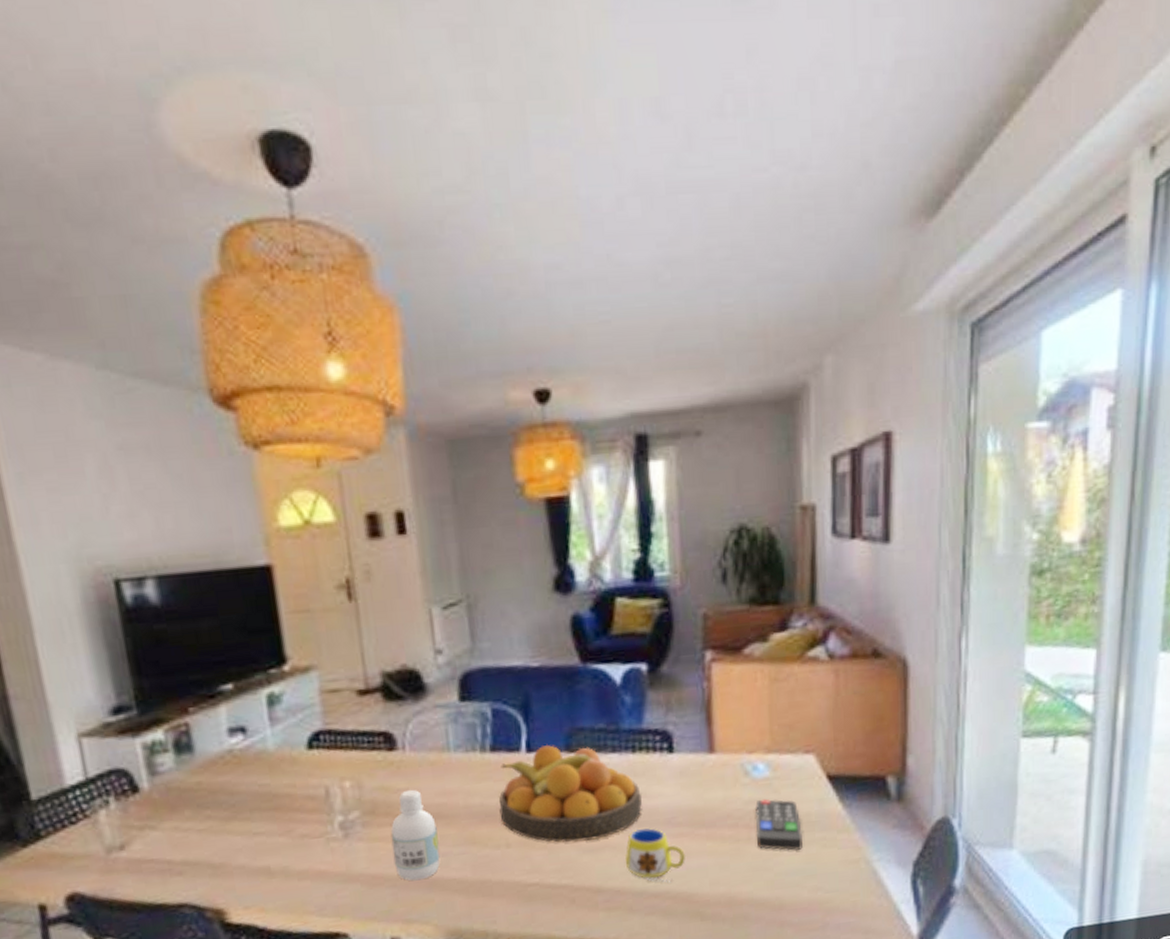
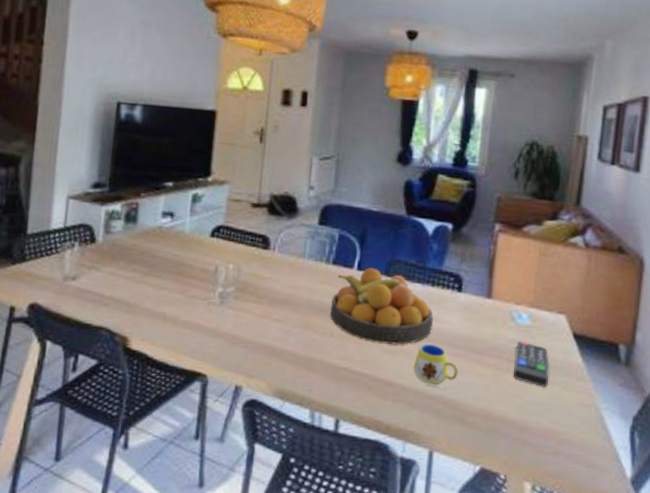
bottle: present [390,789,440,881] -> none [250,279,285,347]

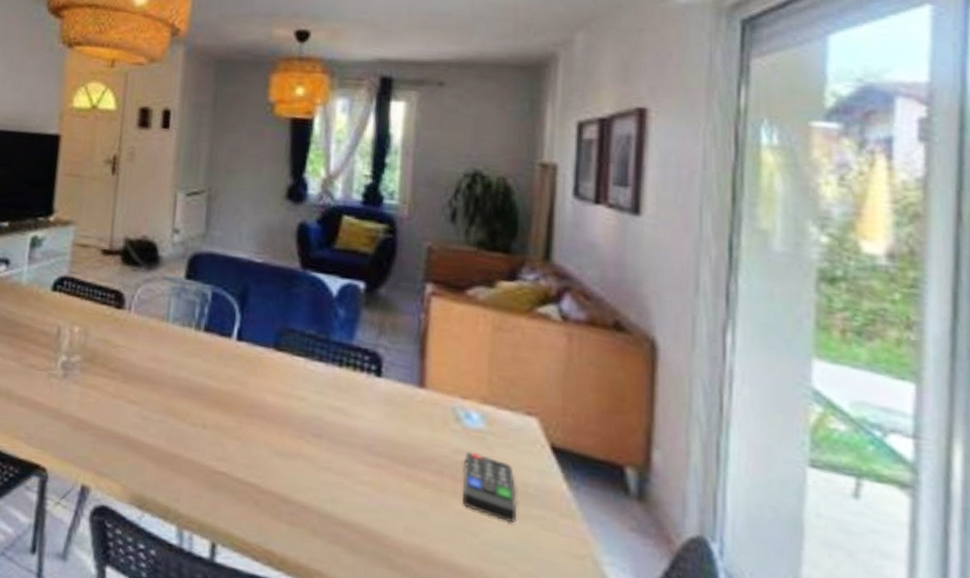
fruit bowl: present [330,268,433,345] -> none [202,337,342,446]
mug: present [414,343,458,391] -> none [317,445,381,516]

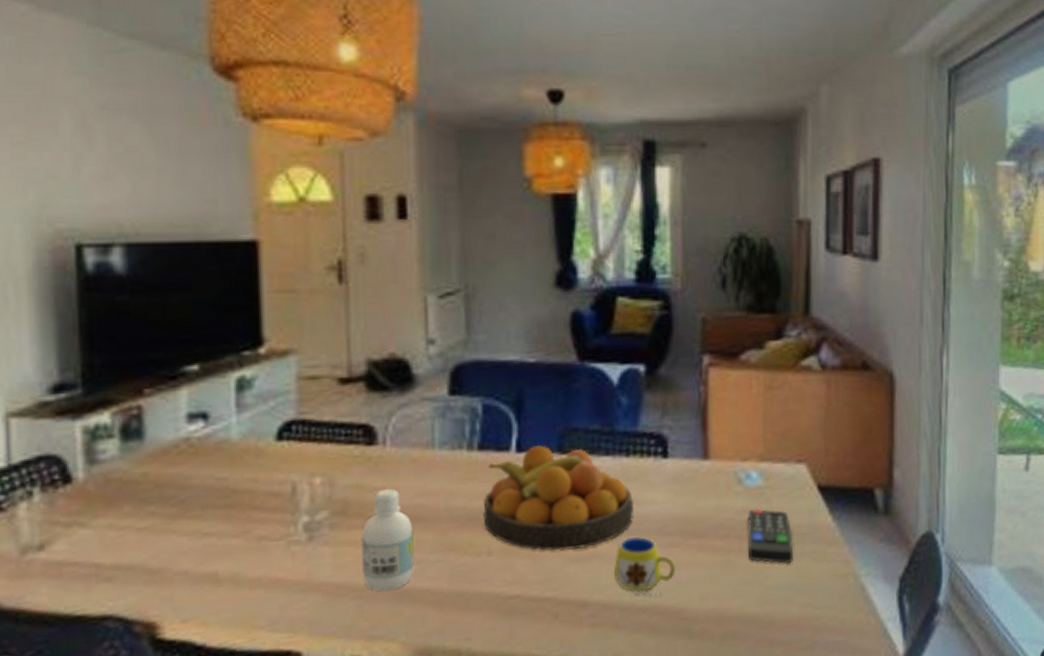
bottle: none [99,347,144,437] -> present [361,488,414,592]
fruit bowl: none [202,337,342,446] -> present [483,445,633,551]
mug: none [317,445,381,516] -> present [614,537,675,597]

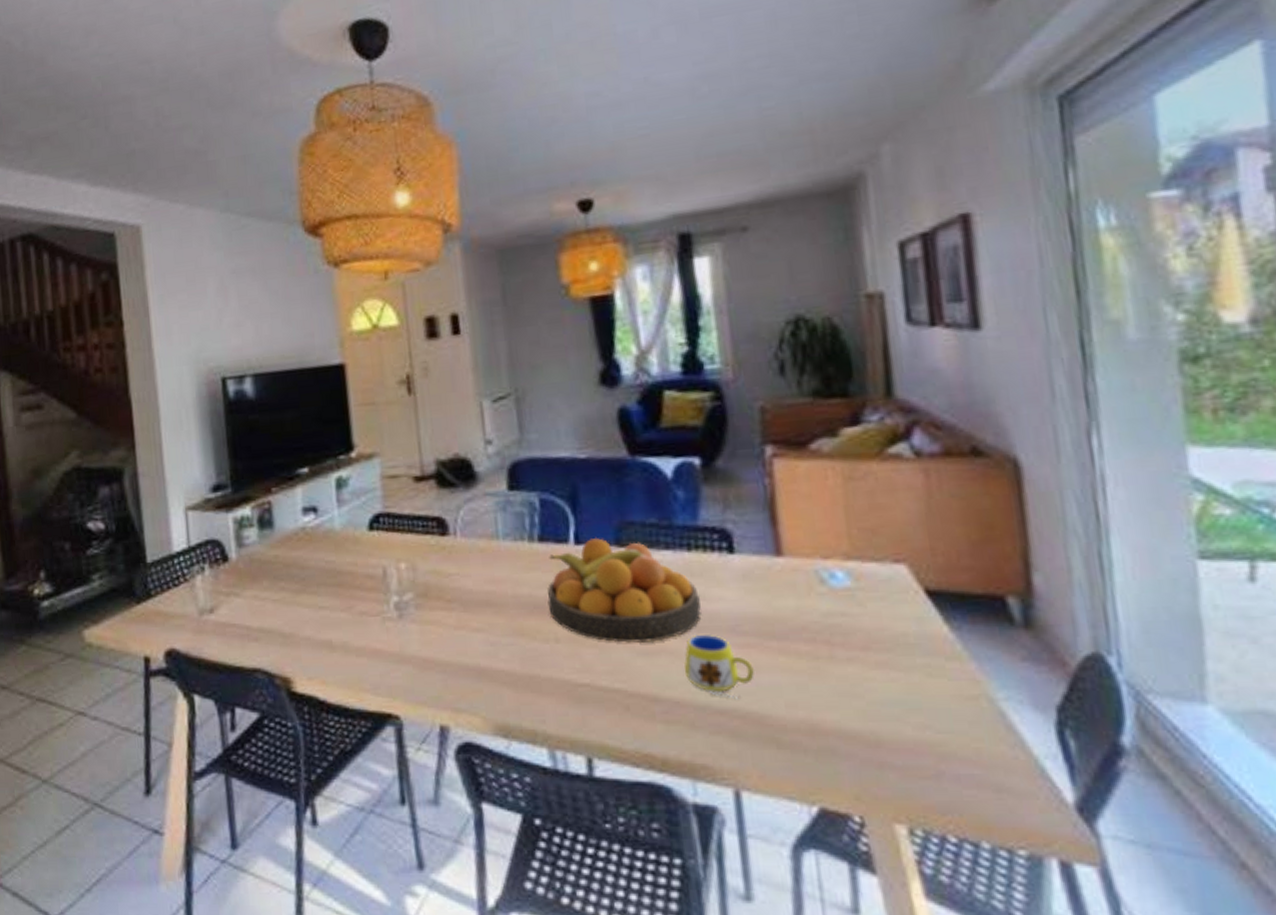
bottle: present [361,488,414,592] -> none [441,575,489,669]
remote control: present [747,508,793,564] -> none [836,612,901,676]

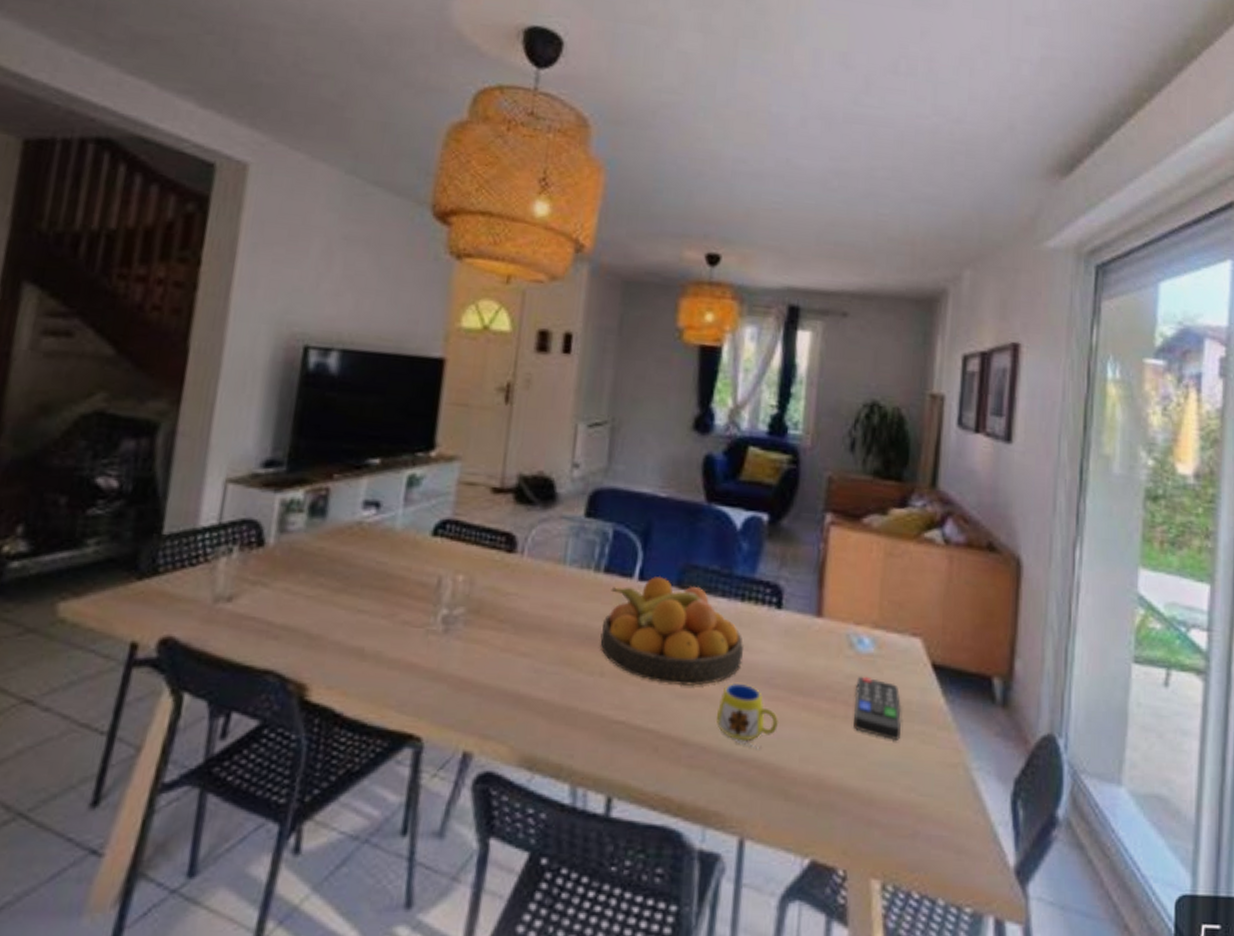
remote control: none [836,612,901,676] -> present [854,676,901,740]

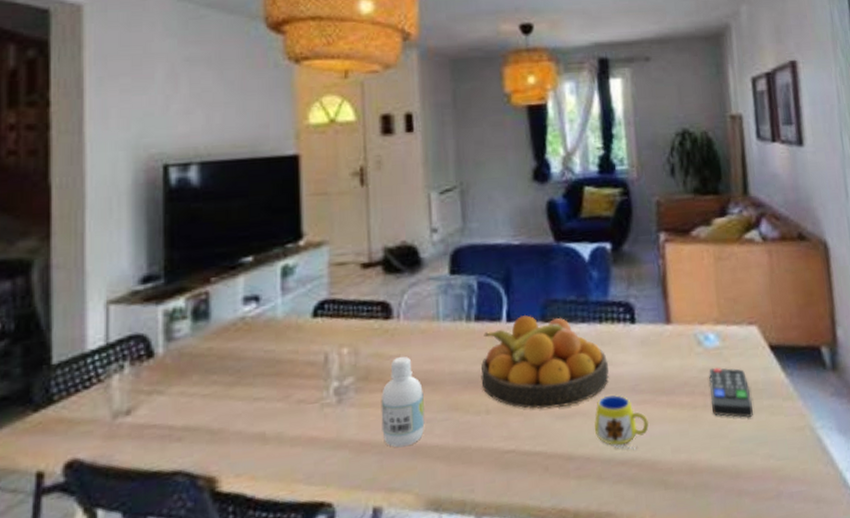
bottle: none [485,595,536,694] -> present [380,356,425,448]

